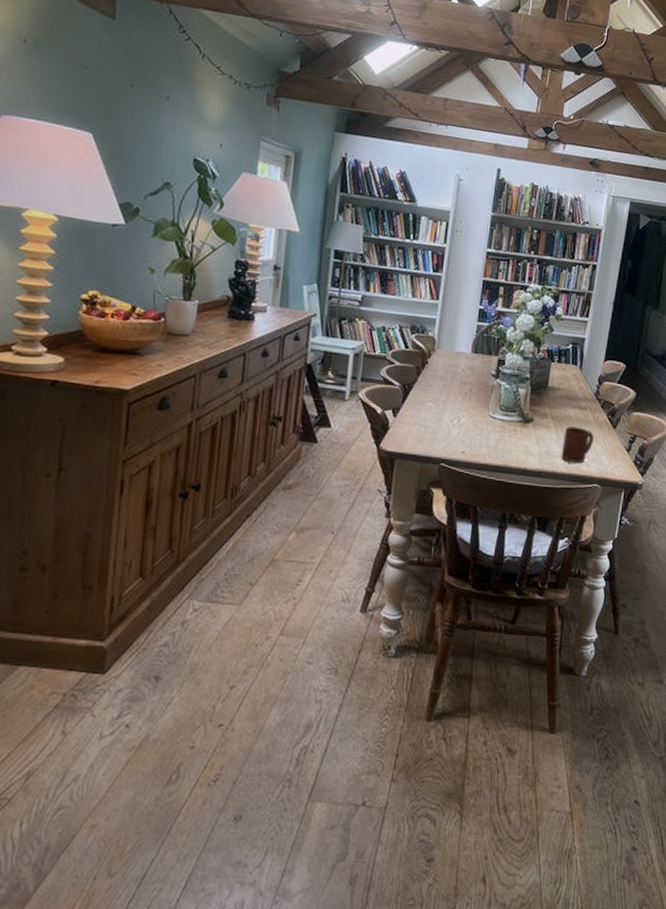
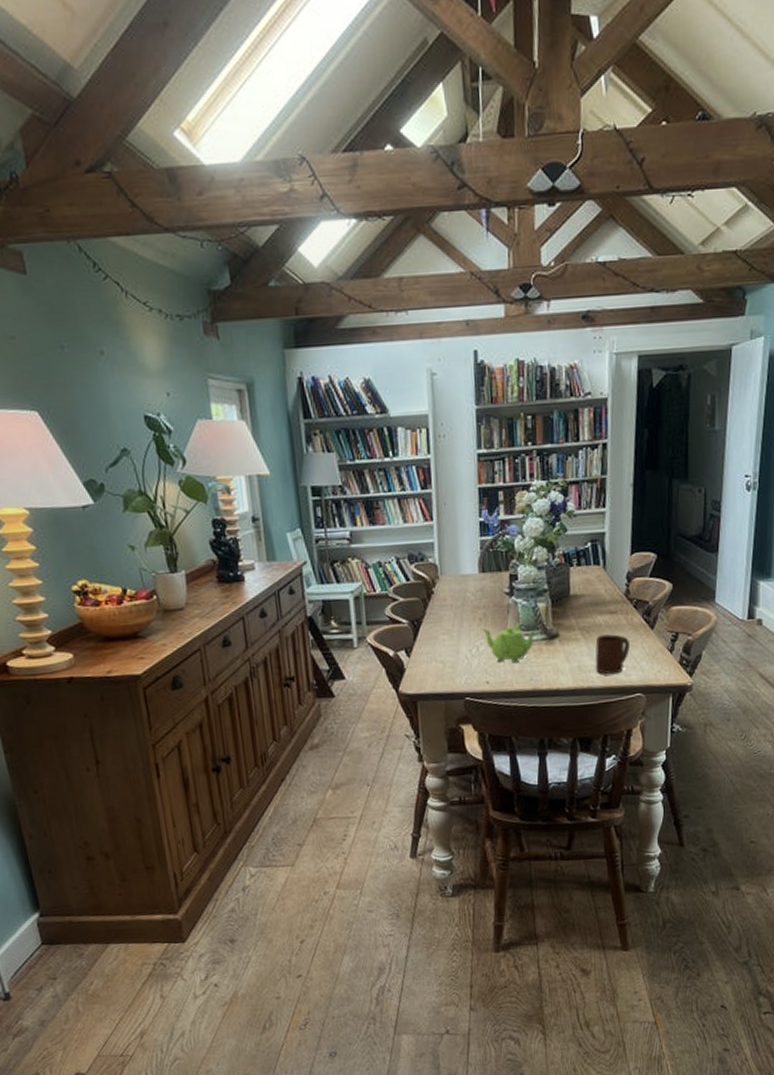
teapot: none [466,402,515,439] -> present [482,623,537,663]

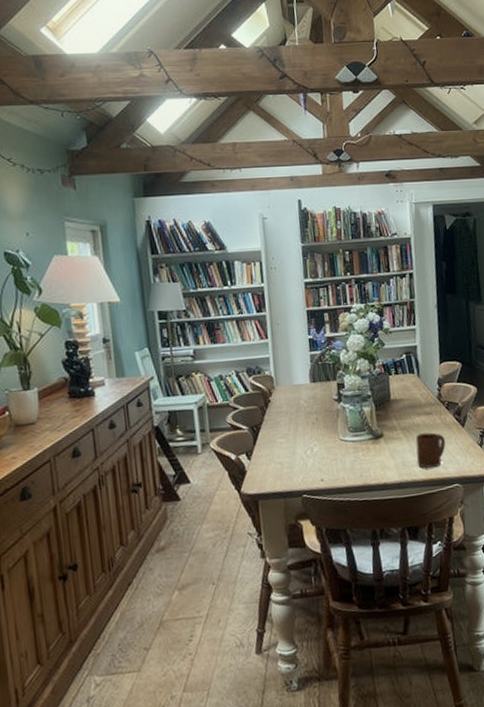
teapot: present [482,623,537,663] -> none [315,426,364,462]

